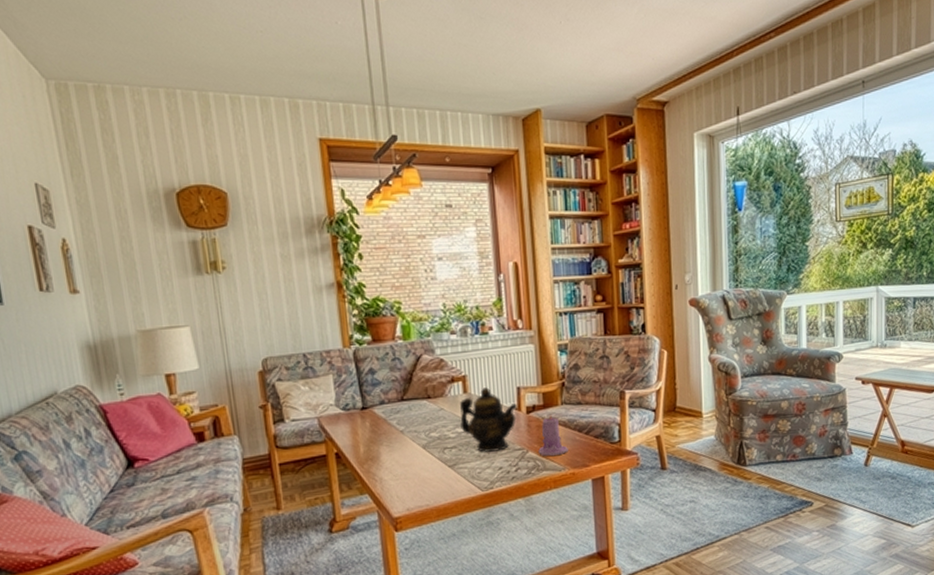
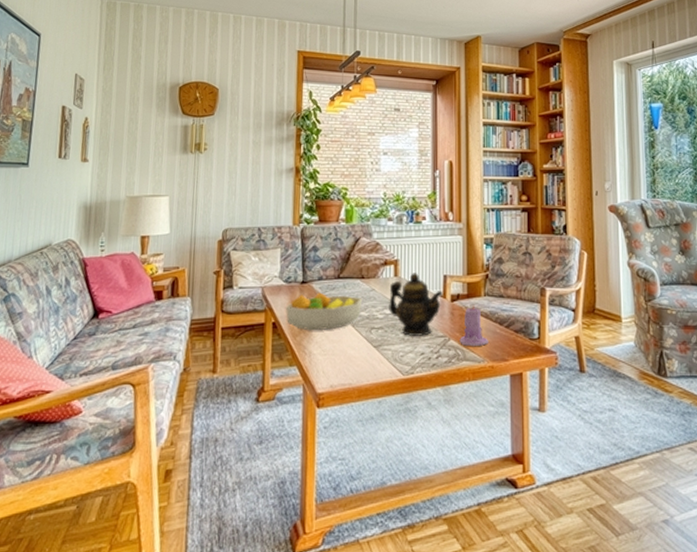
fruit bowl: none [347,417,432,458] -> present [285,292,363,331]

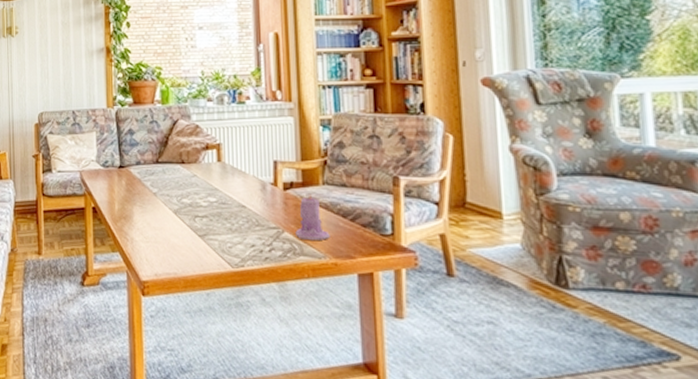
fruit bowl: present [285,292,363,331] -> none [104,177,184,217]
teapot: present [389,273,444,337] -> none [212,158,274,228]

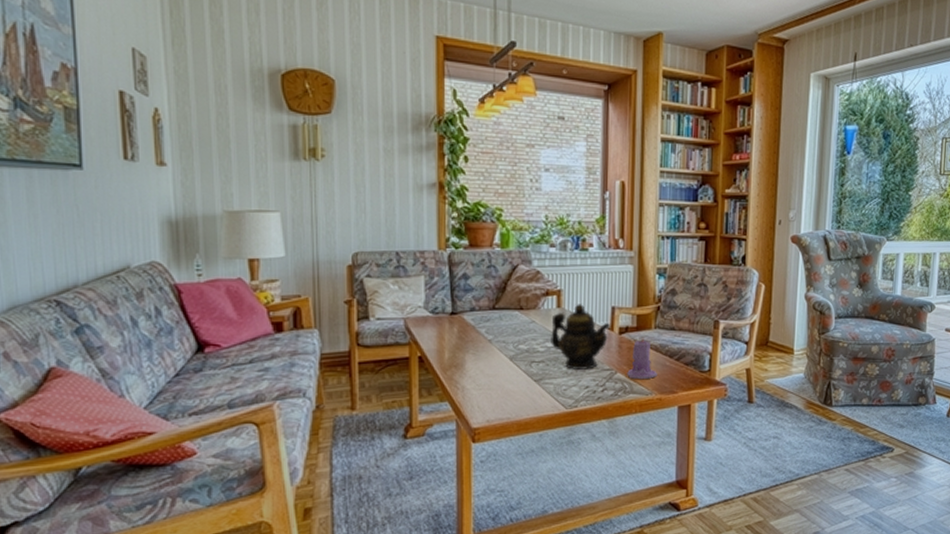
teapot: none [212,158,274,228] -> present [551,304,611,371]

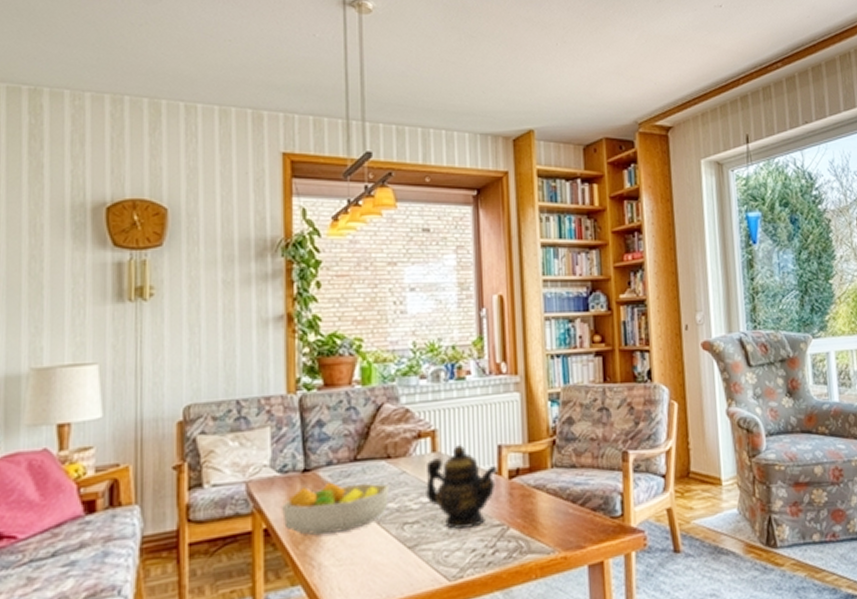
fruit bowl: none [432,324,522,365] -> present [280,482,390,536]
candle: present [627,337,657,379] -> none [522,479,559,535]

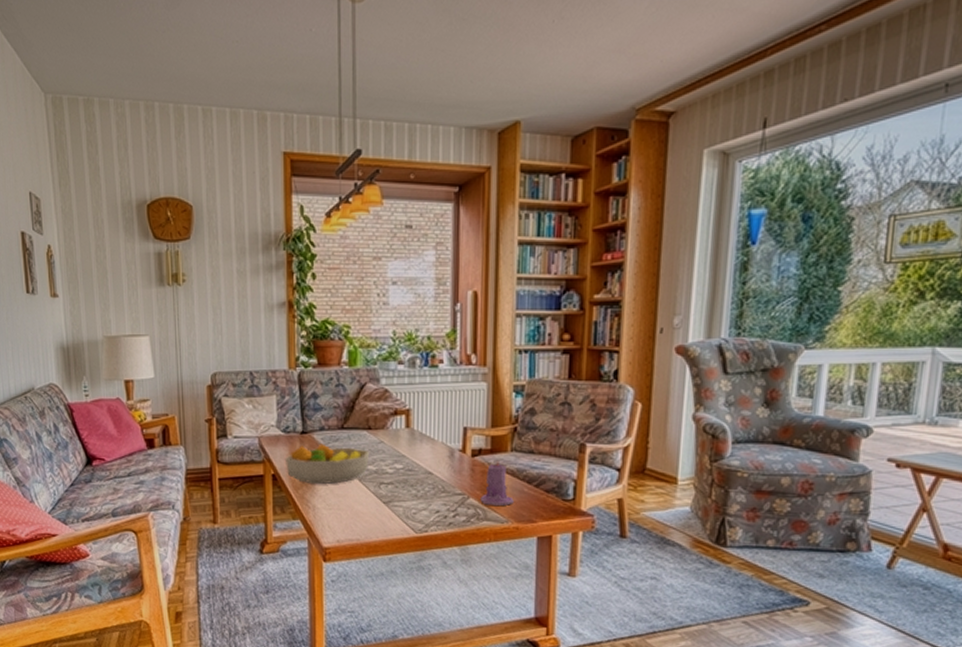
teapot: present [425,445,499,530] -> none [399,424,463,494]
candle: none [522,479,559,535] -> present [480,460,514,506]

